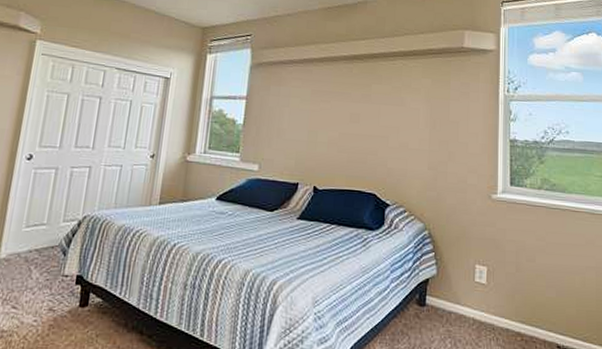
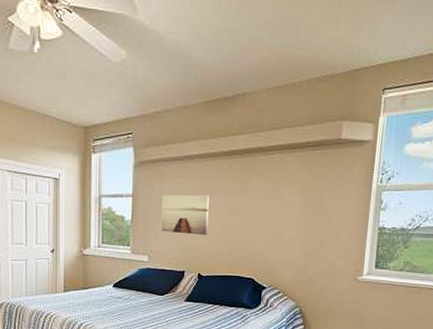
wall art: none [275,98,328,143] -> present [161,194,209,235]

